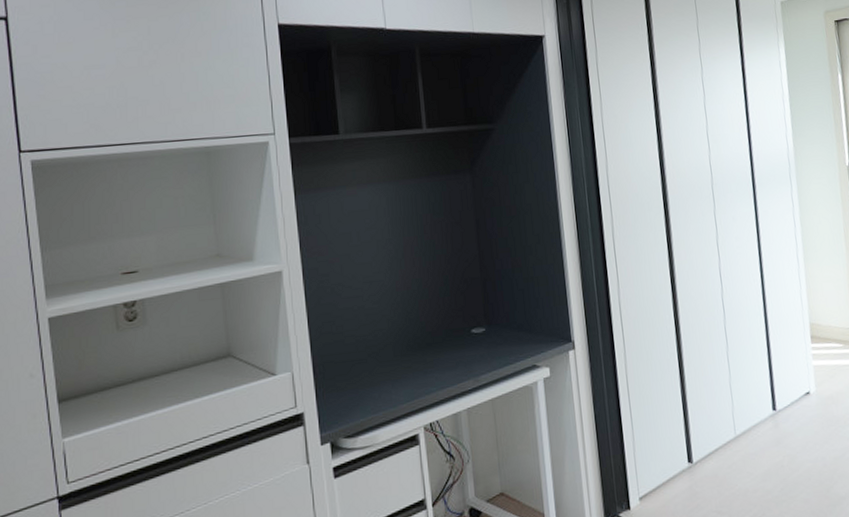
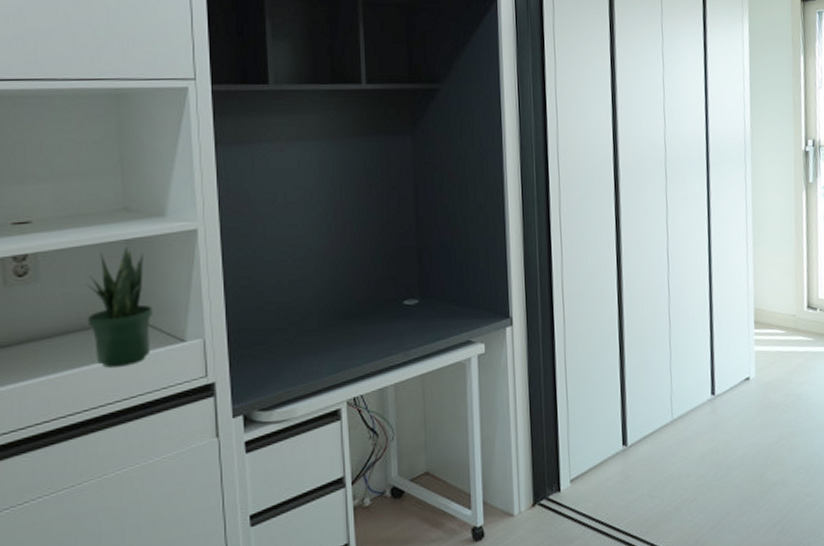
planter: none [188,290,246,403] -> present [87,247,153,369]

